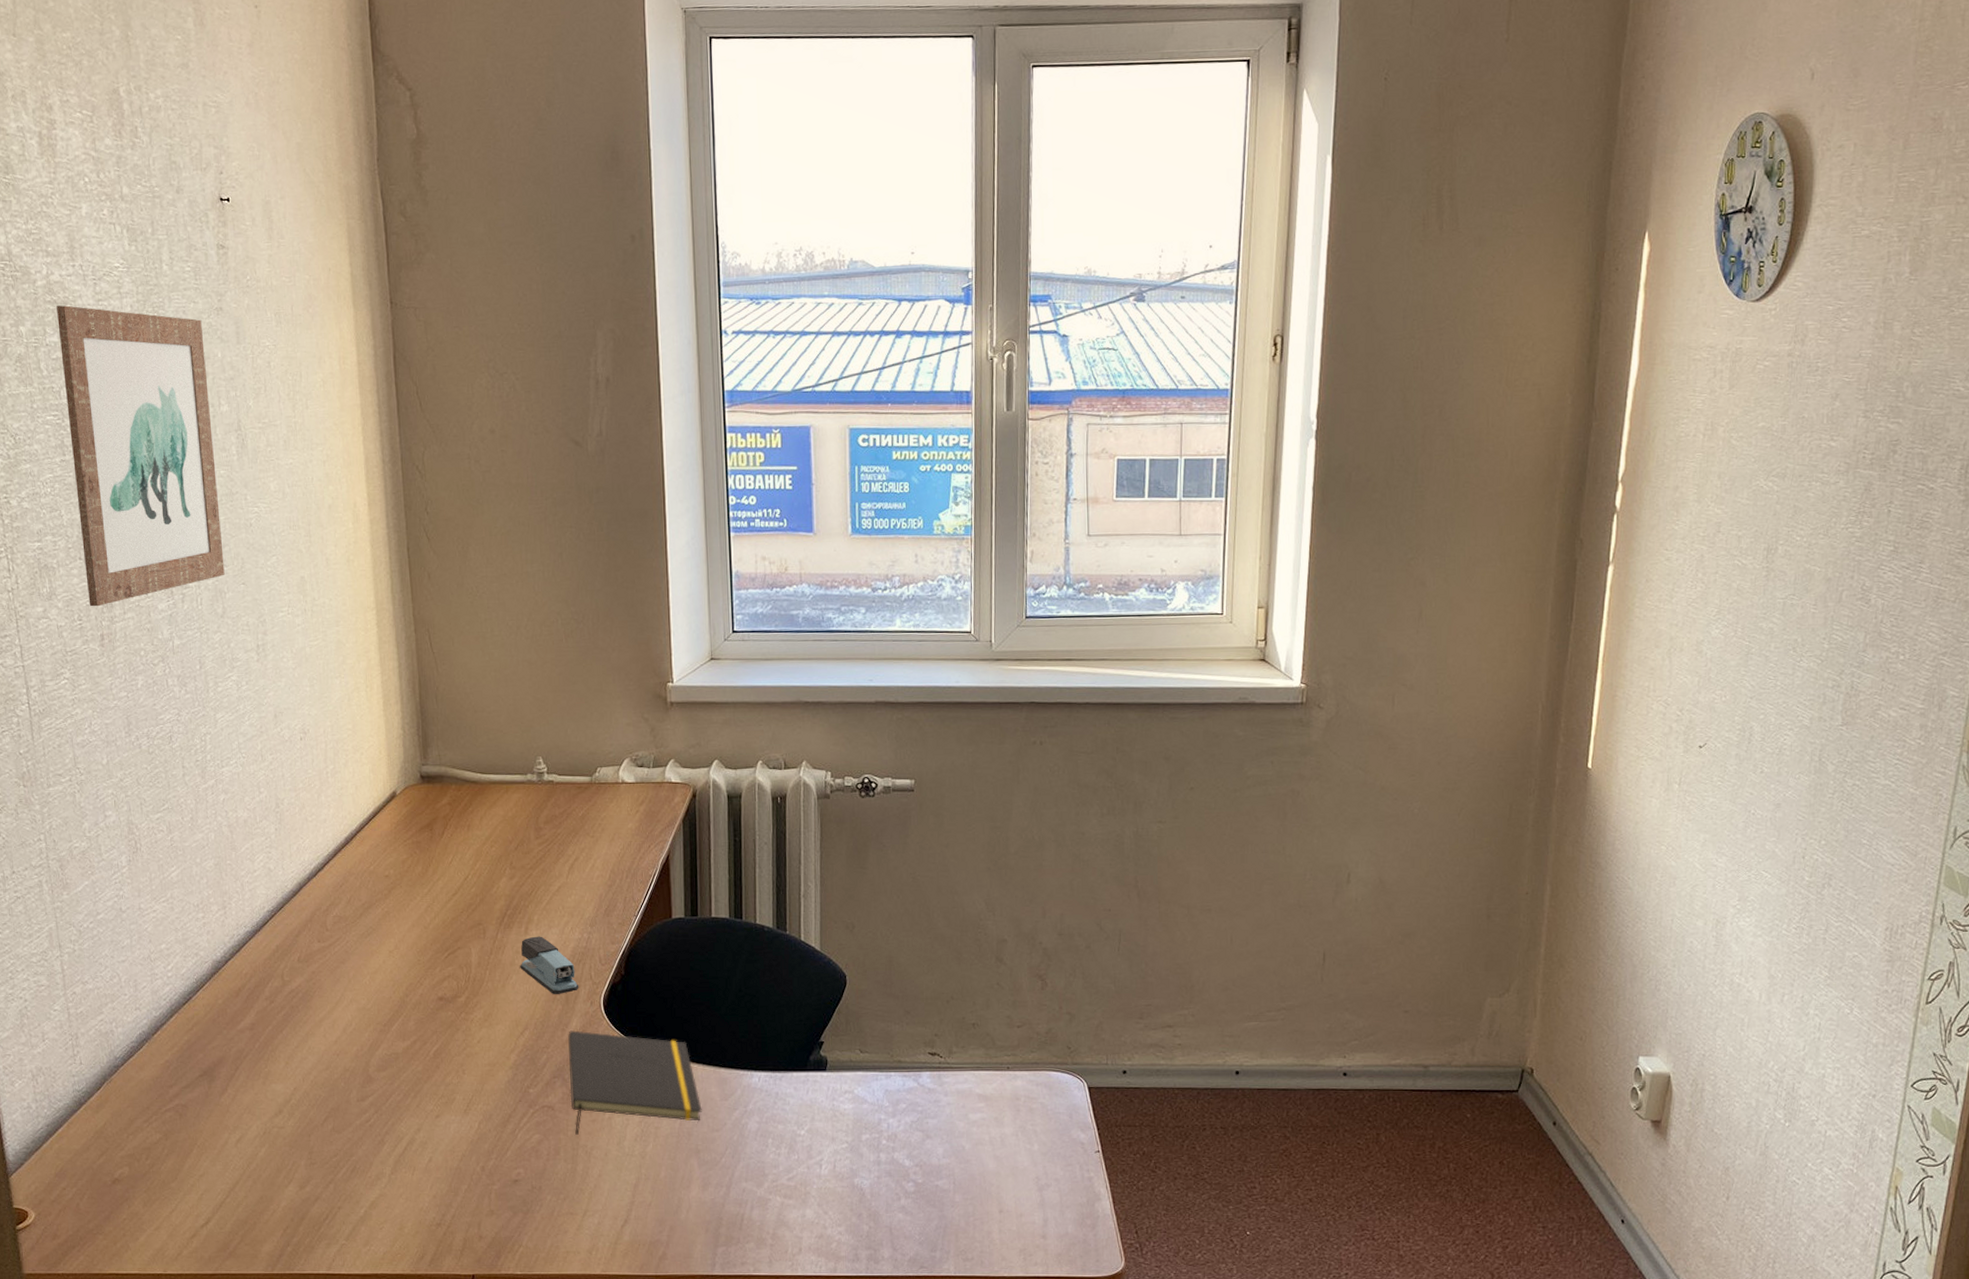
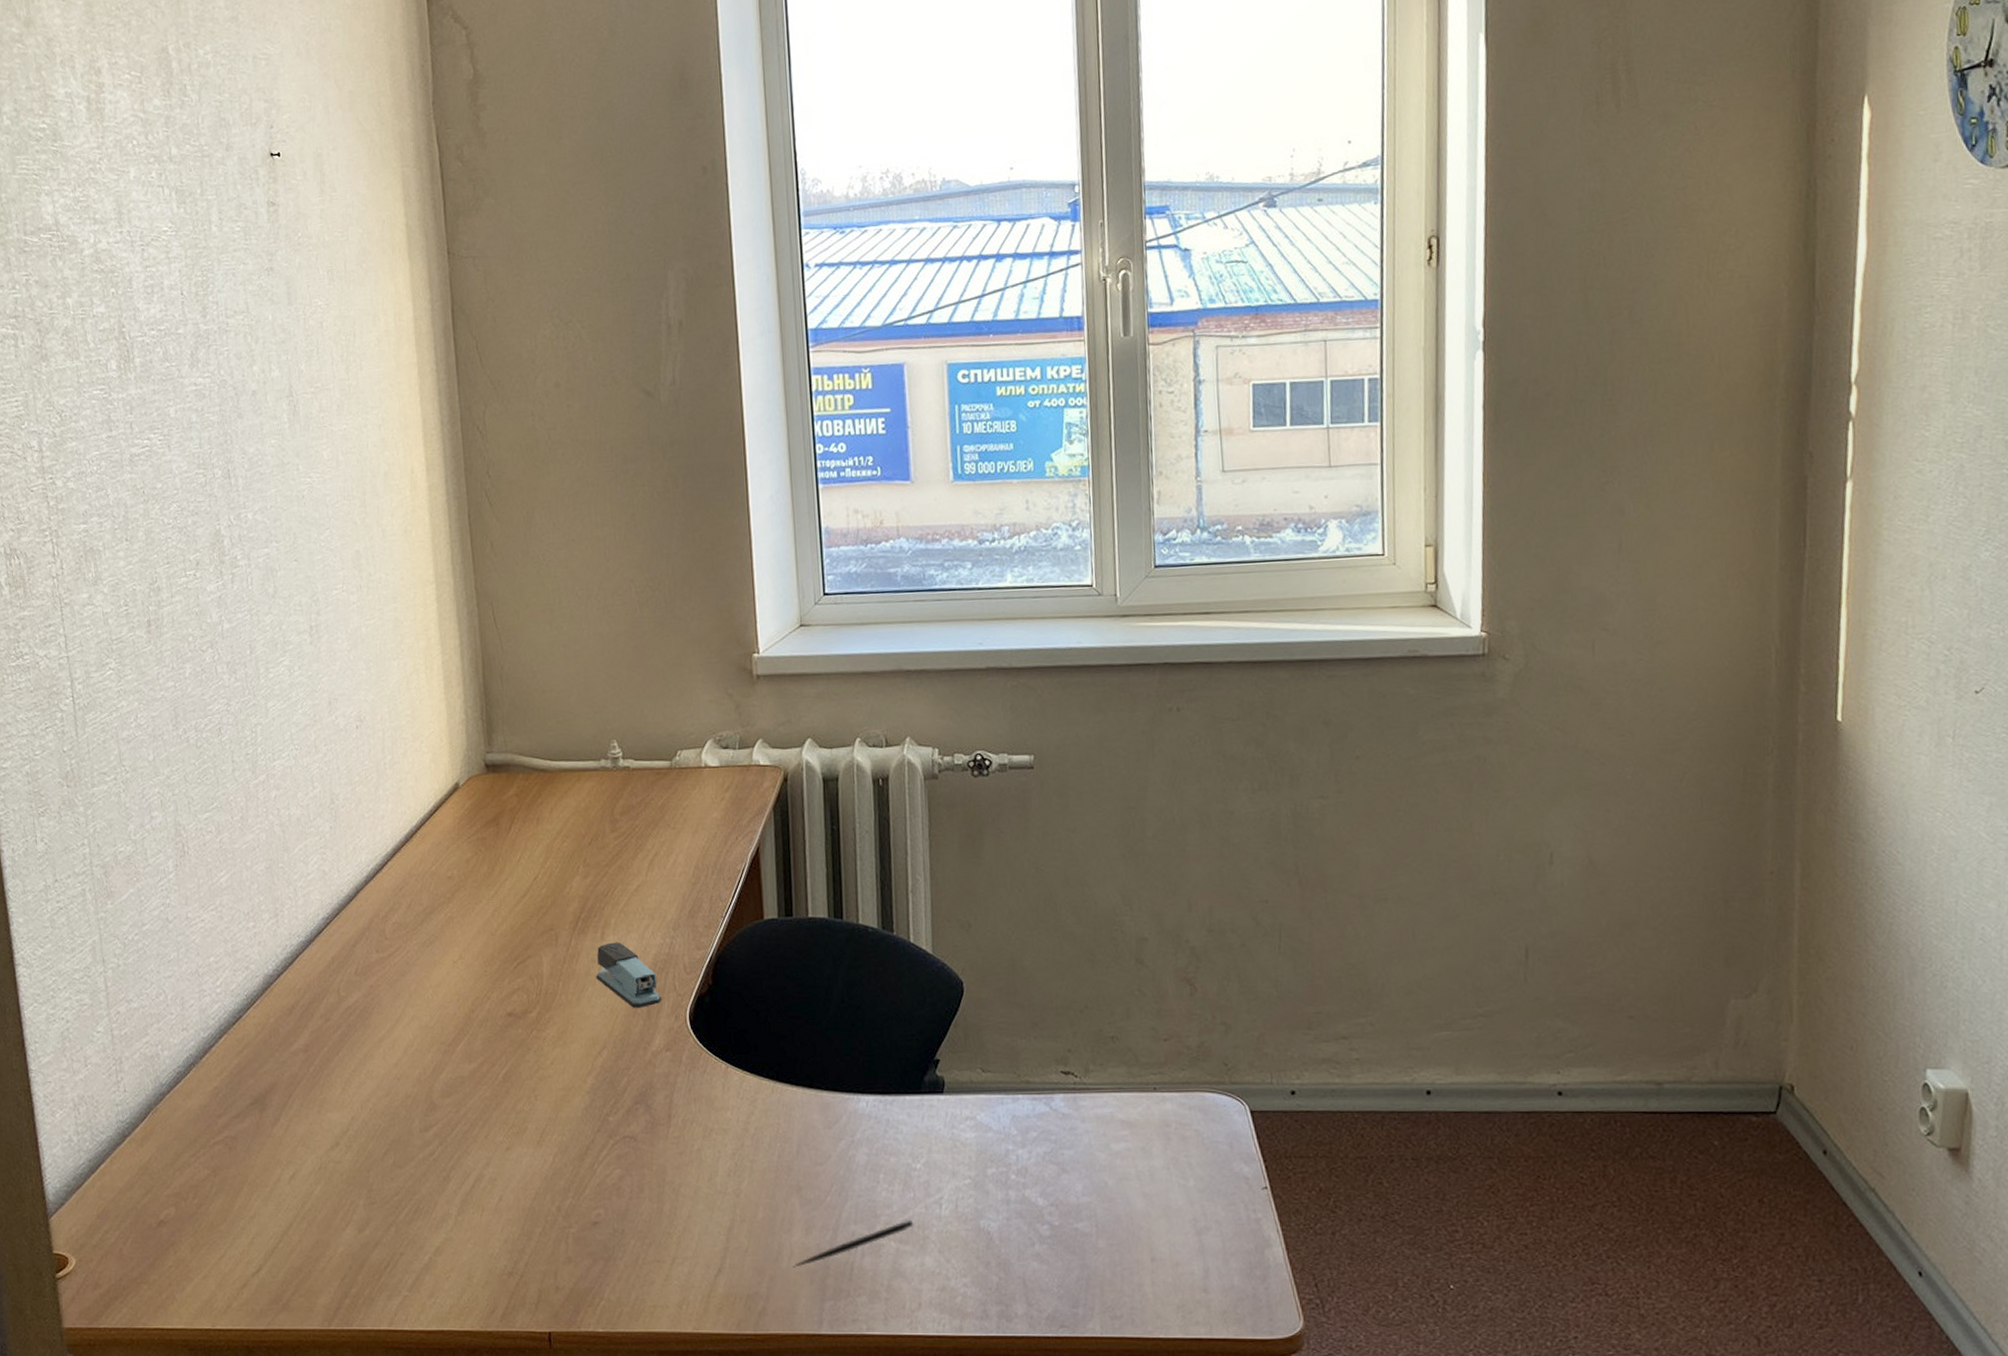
wall art: present [56,305,225,607] -> none [104,273,276,591]
notepad: present [568,1030,702,1135] -> none [651,1049,803,1170]
pen: none [690,1178,797,1219] -> present [792,1219,914,1268]

